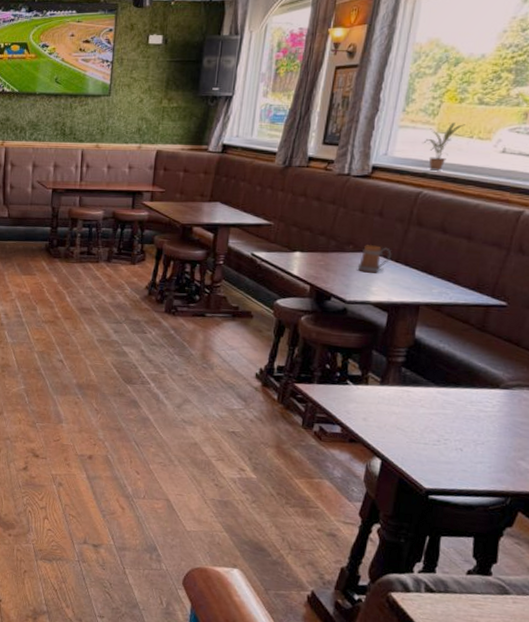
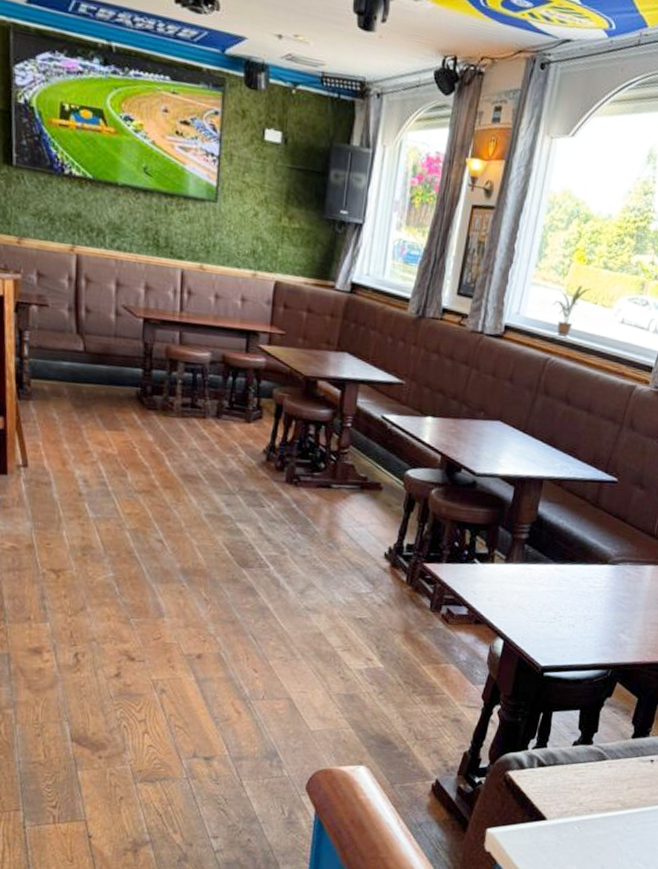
beer mug: present [357,245,392,273] -> none [487,412,520,444]

